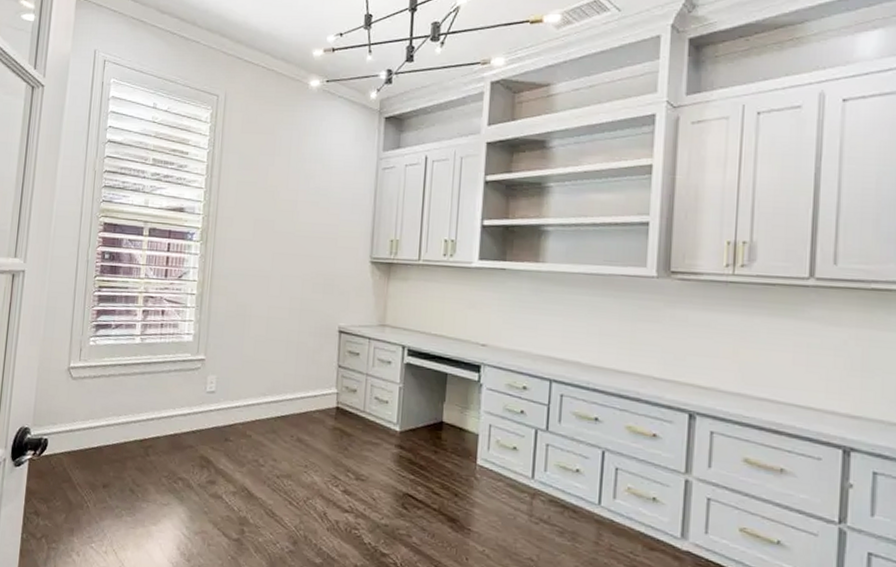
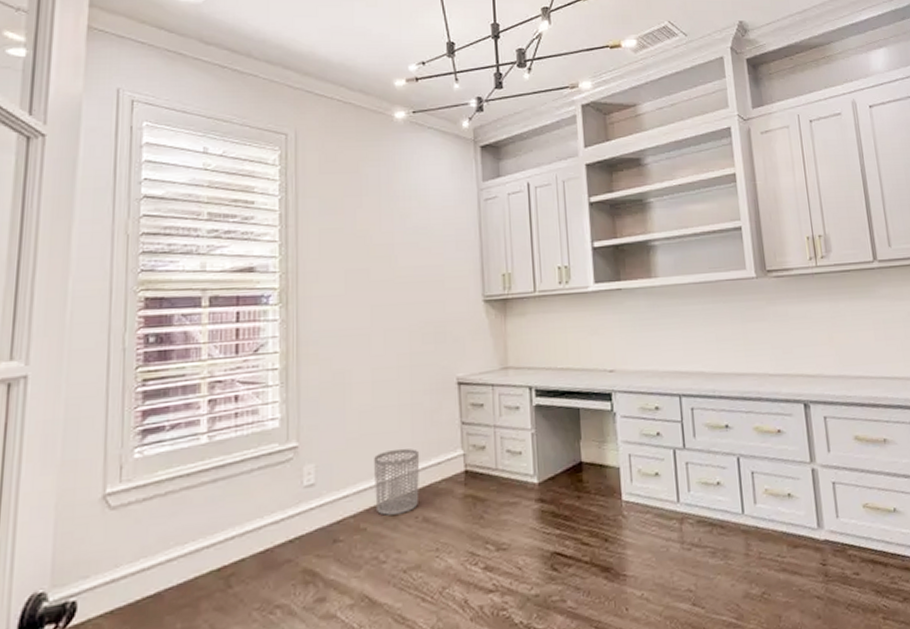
waste bin: none [260,377,300,431] -> present [374,448,420,516]

